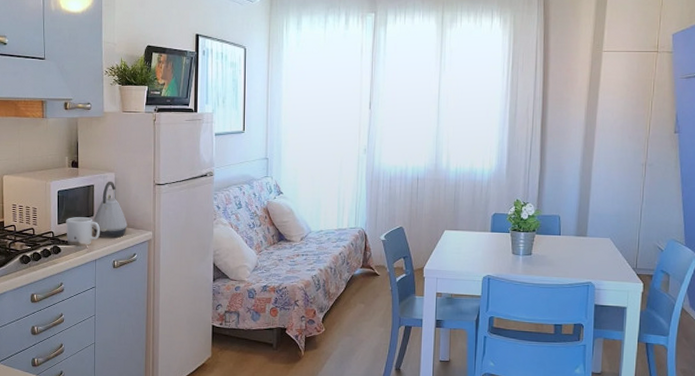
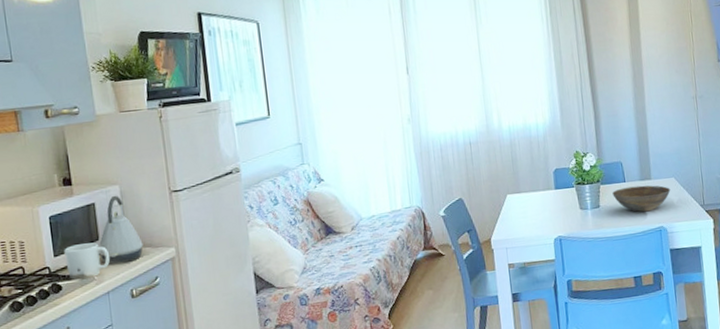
bowl: none [546,240,605,266] -> present [612,185,671,213]

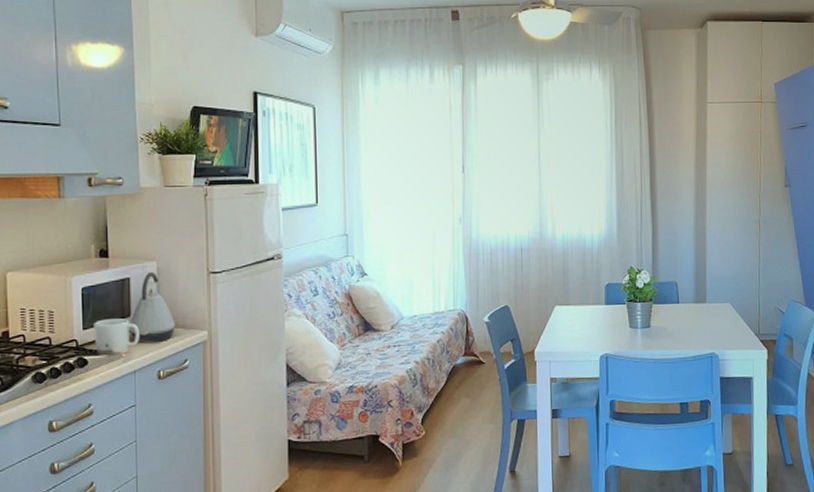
bowl: present [612,185,671,213] -> none [664,308,726,336]

